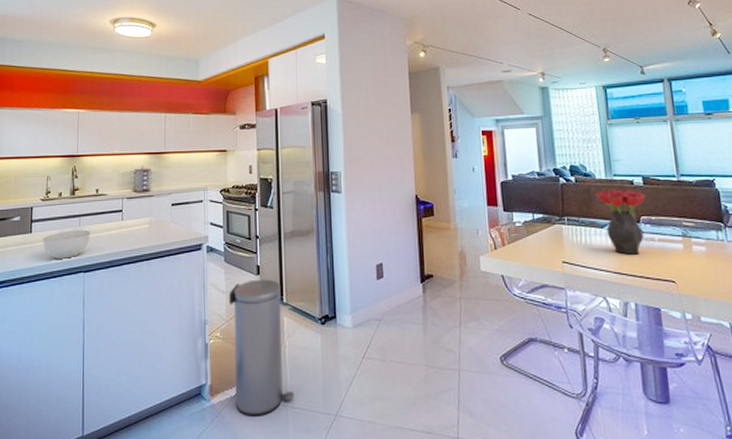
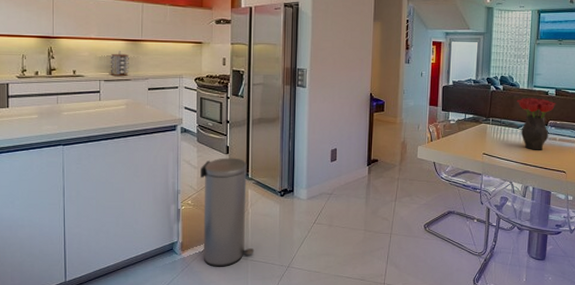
bowl: present [43,230,91,260] -> none [21,107,69,134]

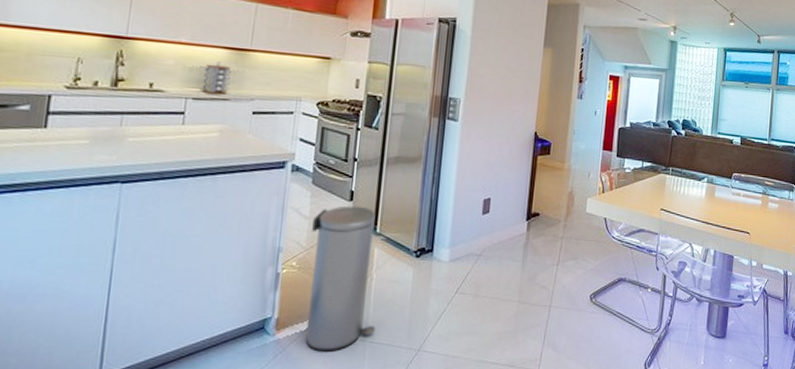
bouquet: present [517,98,556,150] -> none [699,145,741,207]

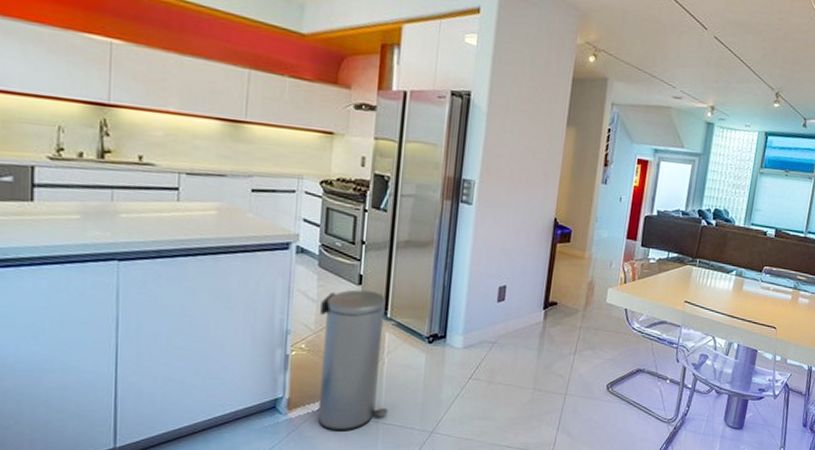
spice rack: present [201,61,231,95] -> none [195,134,226,171]

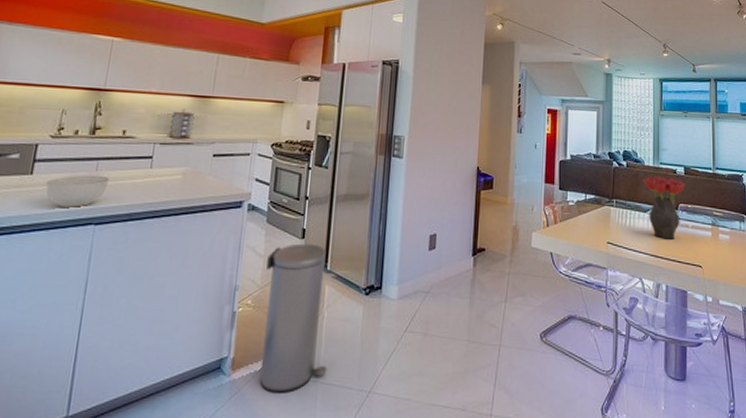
bowl: none [52,205,130,242] -> present [45,175,110,209]
spice rack: none [195,134,226,171] -> present [168,108,195,140]
bouquet: none [730,237,774,301] -> present [642,176,686,239]

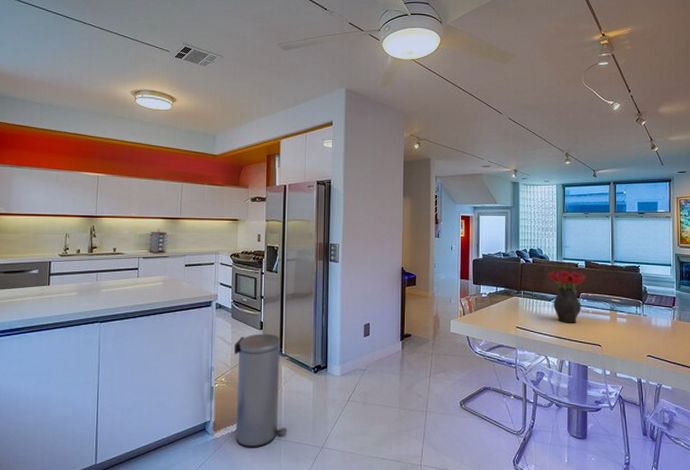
bowl: present [45,175,110,209] -> none [60,284,108,311]

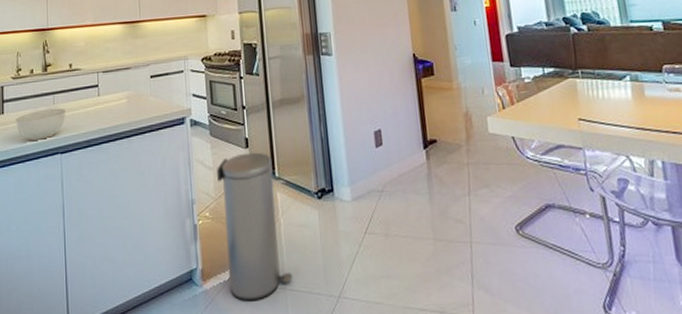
bowl: none [60,284,108,311] -> present [16,108,66,142]
spice rack: present [149,229,168,254] -> none [107,36,129,66]
bouquet: present [547,270,587,323] -> none [610,36,668,108]

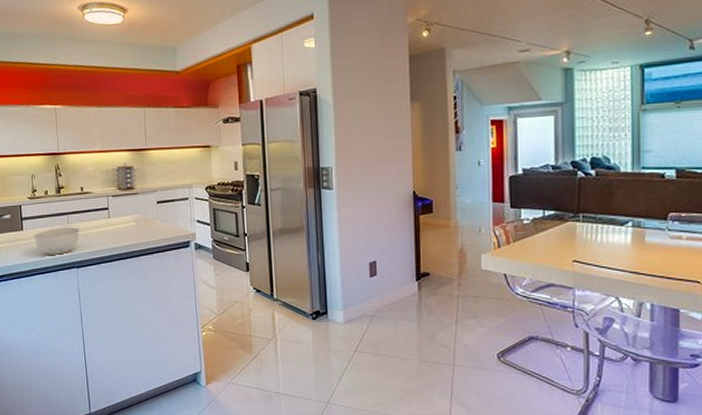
spice rack: none [107,36,129,66] -> present [115,163,136,191]
pedal bin: present [217,152,293,302] -> none [219,275,287,402]

